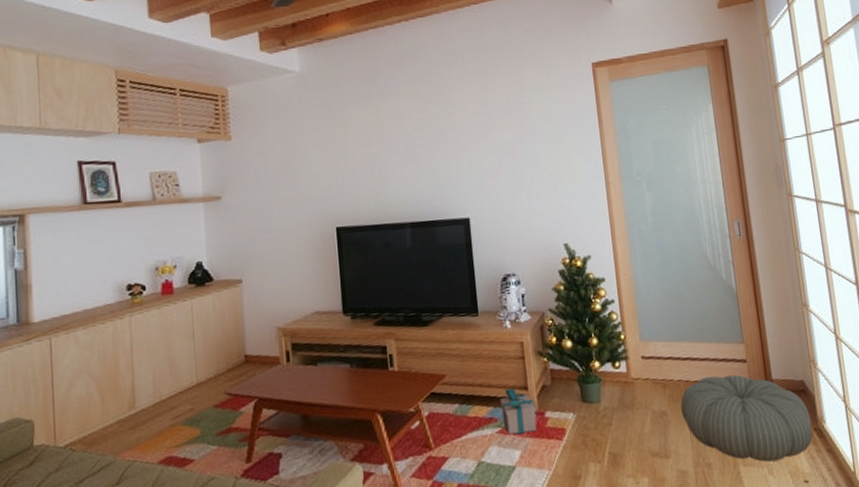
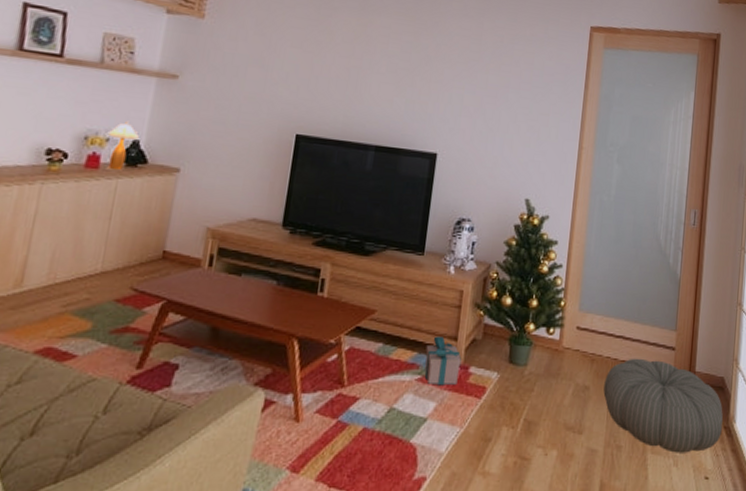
table lamp: none [173,248,201,293] -> present [106,122,139,171]

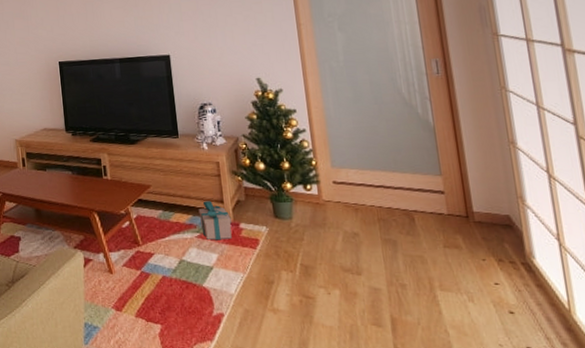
pouf: present [603,358,723,453] -> none [373,204,520,290]

